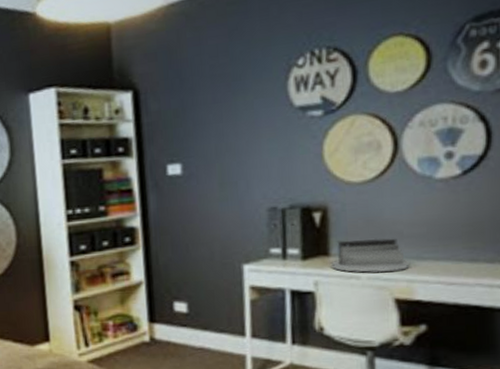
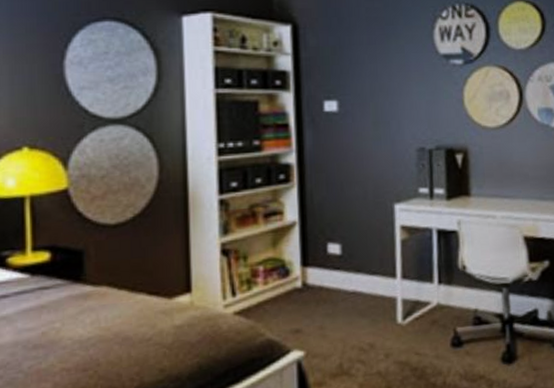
desk organizer: present [332,238,410,273] -> none [472,179,535,212]

